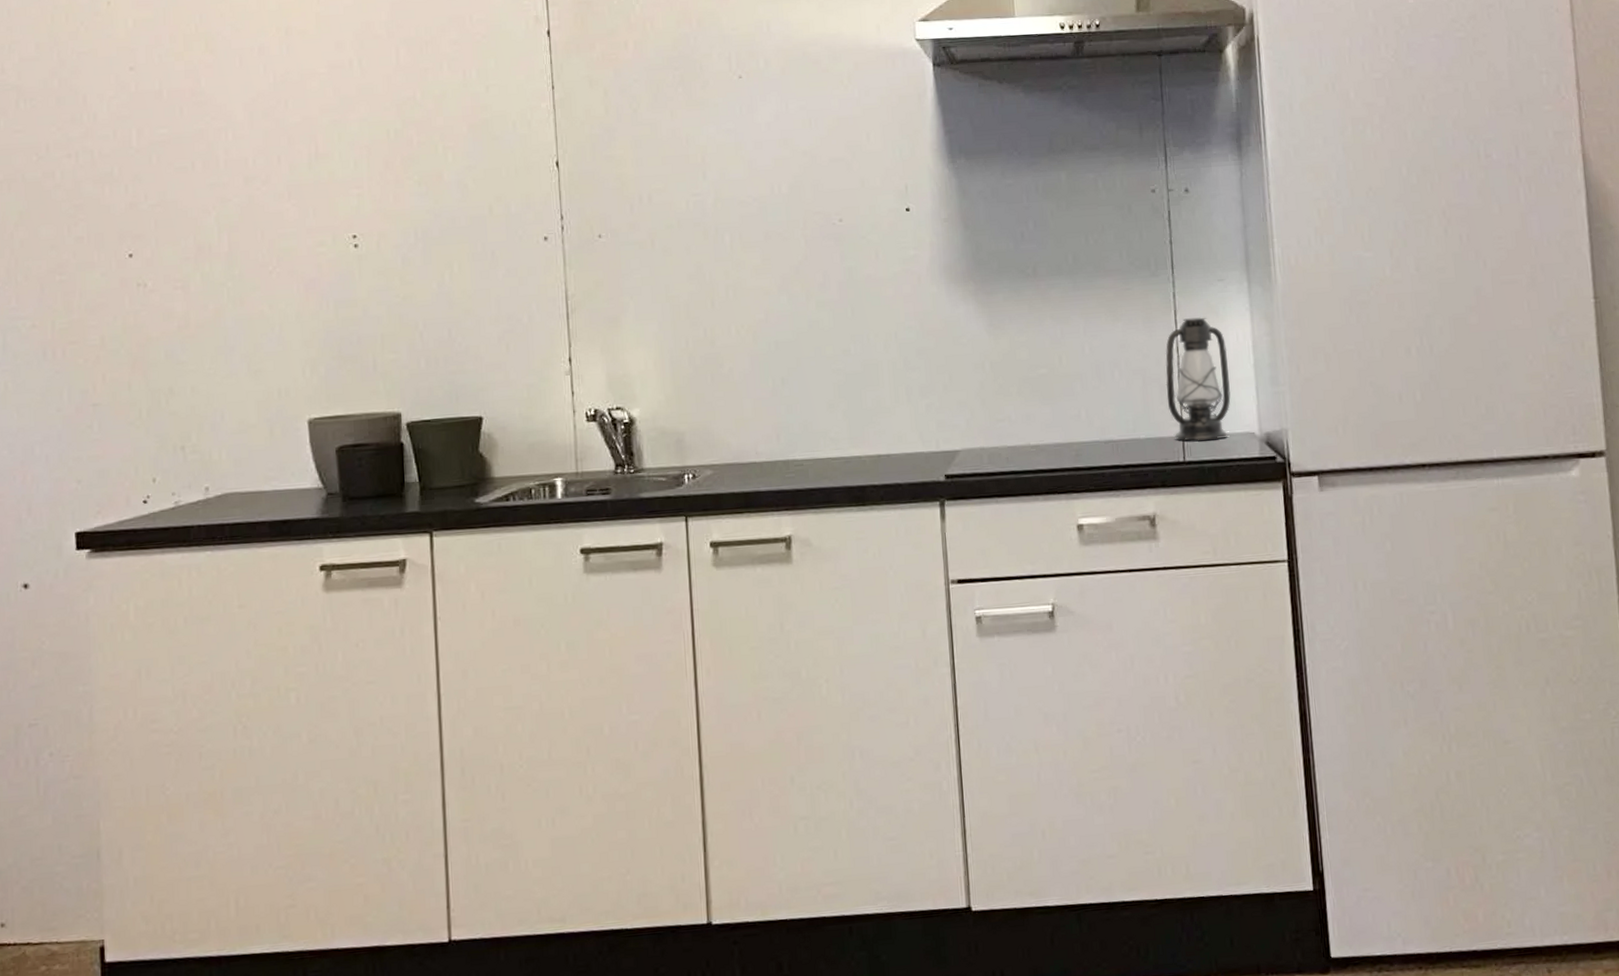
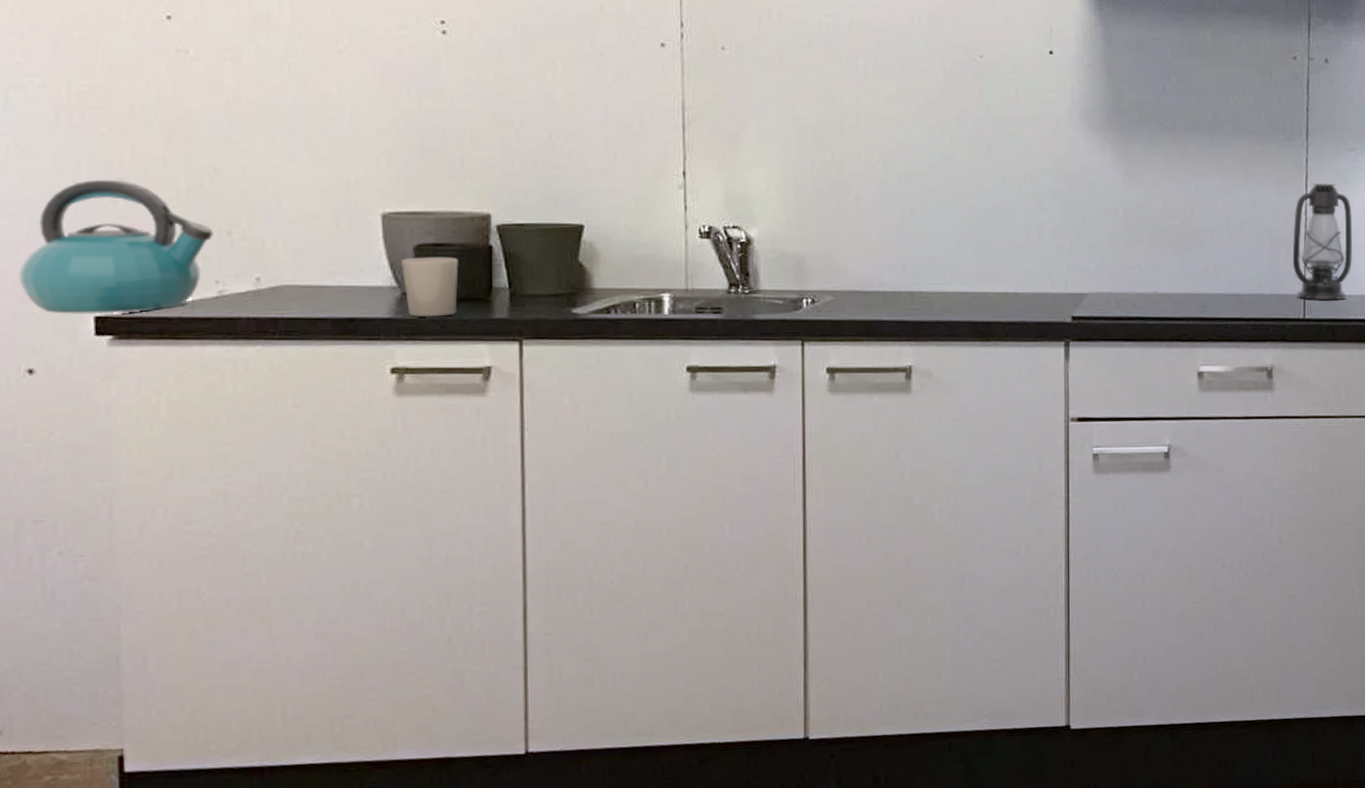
kettle: none [15,405,170,532] -> present [18,179,214,314]
mug: none [326,456,375,516] -> present [402,257,459,317]

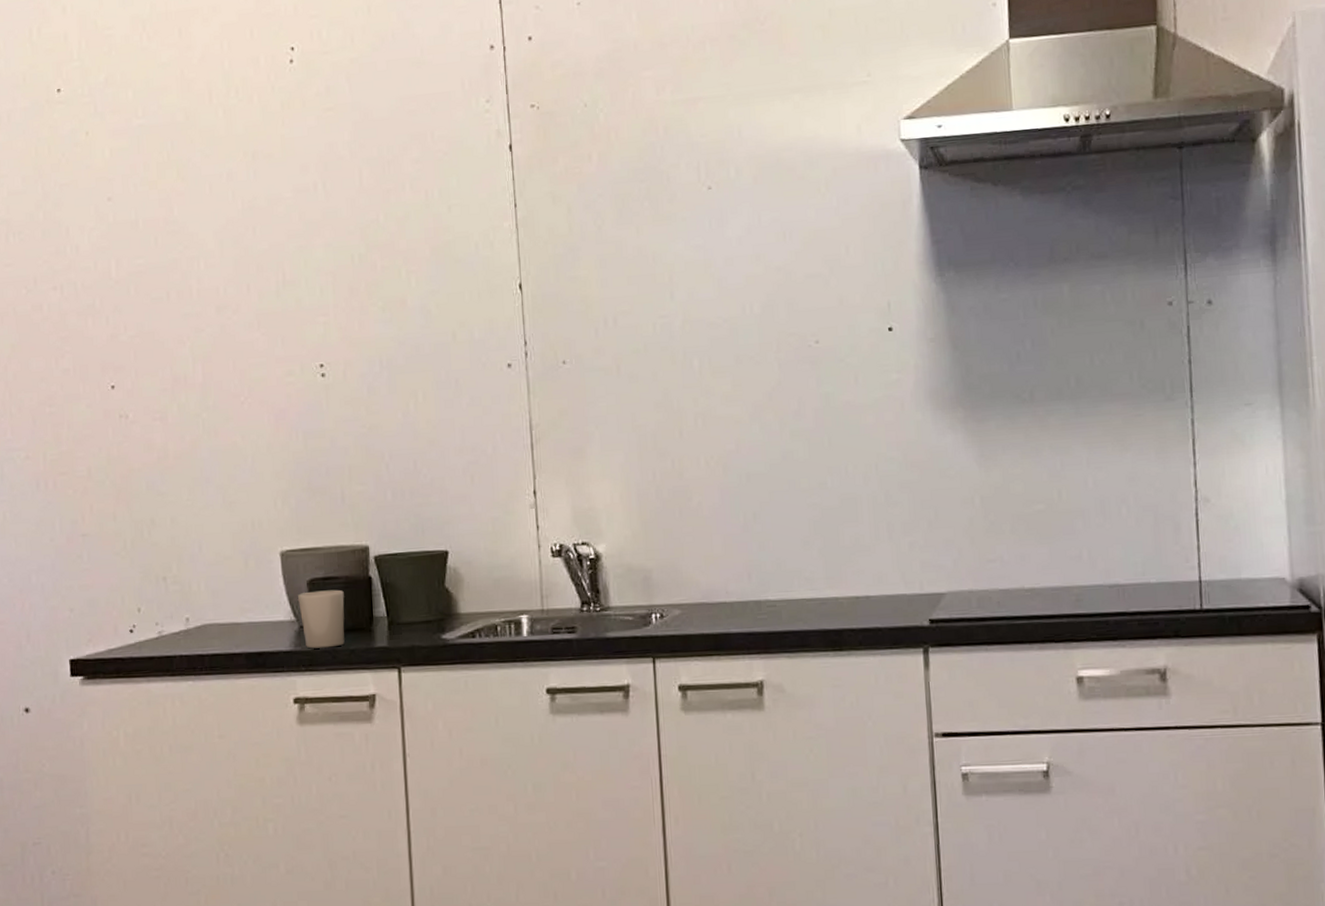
kettle: present [18,179,214,314] -> none [16,535,153,658]
oil lamp: present [1292,183,1353,300] -> none [1181,446,1257,587]

